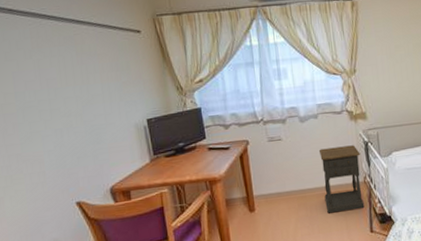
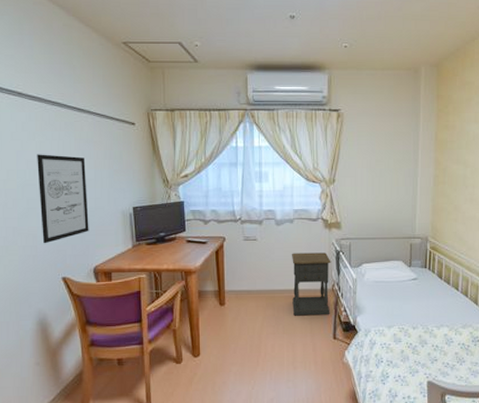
wall art: none [36,71,101,169] -> present [37,154,89,244]

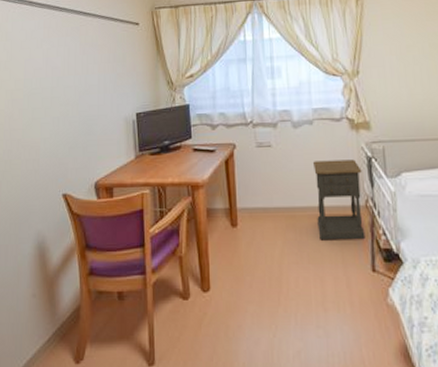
wall art: present [37,154,89,244] -> none [43,61,91,157]

